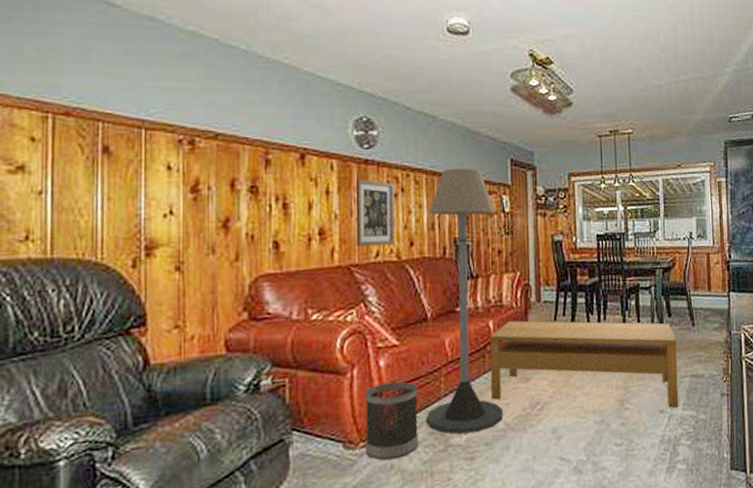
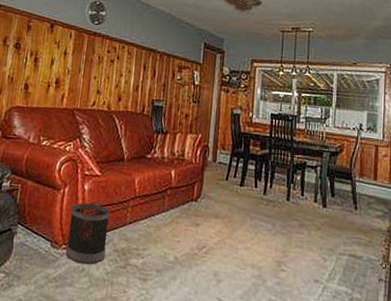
wall art: present [355,179,395,246] -> none [80,46,113,99]
floor lamp: present [425,168,504,434] -> none [112,45,187,259]
coffee table: present [489,320,679,409] -> none [165,173,338,282]

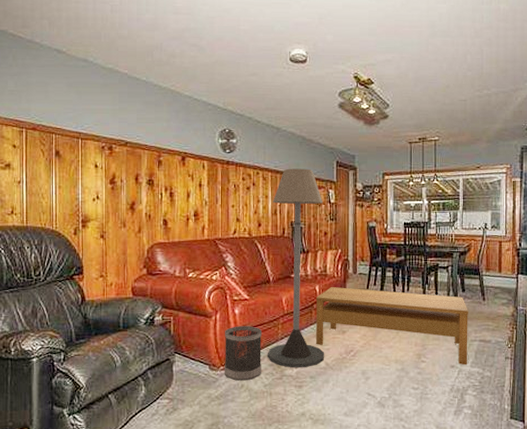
floor lamp: none [112,45,187,259] -> present [267,168,325,367]
coffee table: none [165,173,338,282] -> present [315,287,468,365]

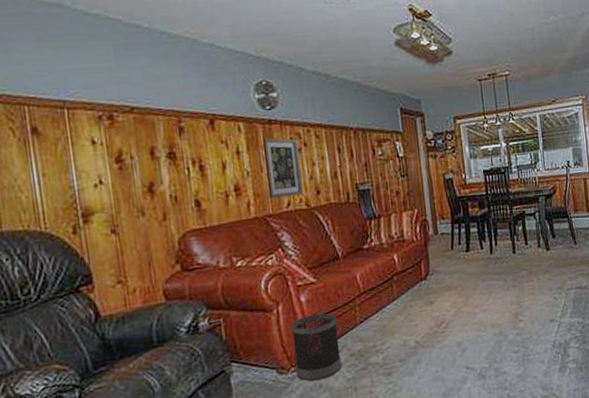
wall art: none [220,175,248,225] -> present [262,137,303,199]
floor lamp: present [267,168,325,367] -> none [331,119,413,355]
coffee table: present [315,287,468,365] -> none [395,243,566,323]

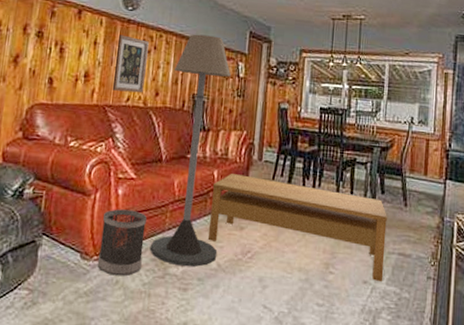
floor lamp: none [331,119,413,355] -> present [149,34,232,267]
coffee table: none [395,243,566,323] -> present [208,174,387,283]

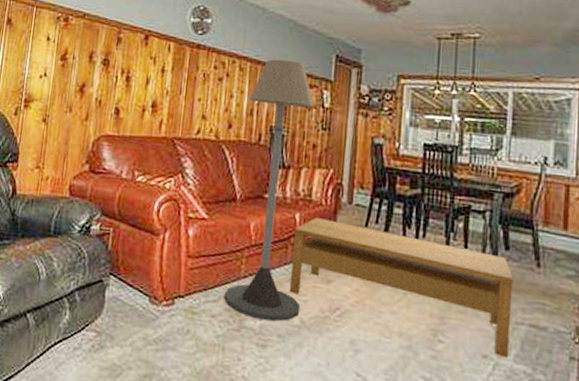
wastebasket: present [97,209,147,277] -> none [166,251,220,326]
wall art: present [112,34,149,93] -> none [181,61,221,125]

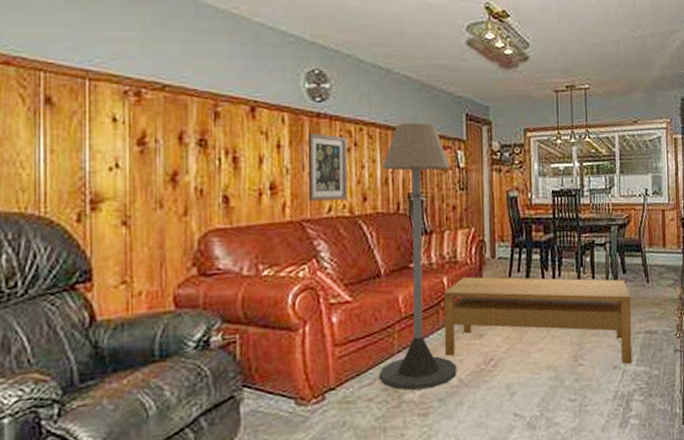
wall art: none [181,61,221,125] -> present [307,133,348,201]

